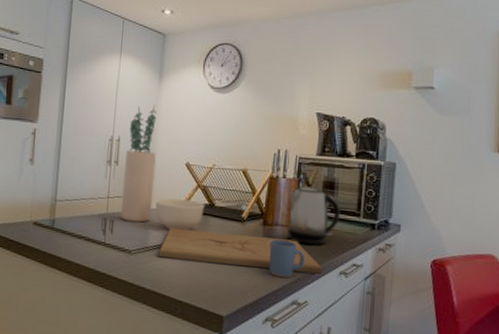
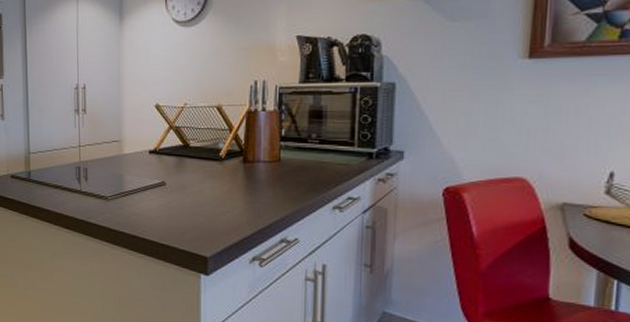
vase: present [120,104,157,223] -> none [92,47,124,169]
bowl: present [155,198,205,231] -> none [127,142,180,173]
cutting board: present [157,228,323,274] -> none [134,172,314,210]
mug: present [269,239,306,278] -> none [252,177,293,215]
kettle: present [286,186,341,246] -> none [270,118,331,181]

